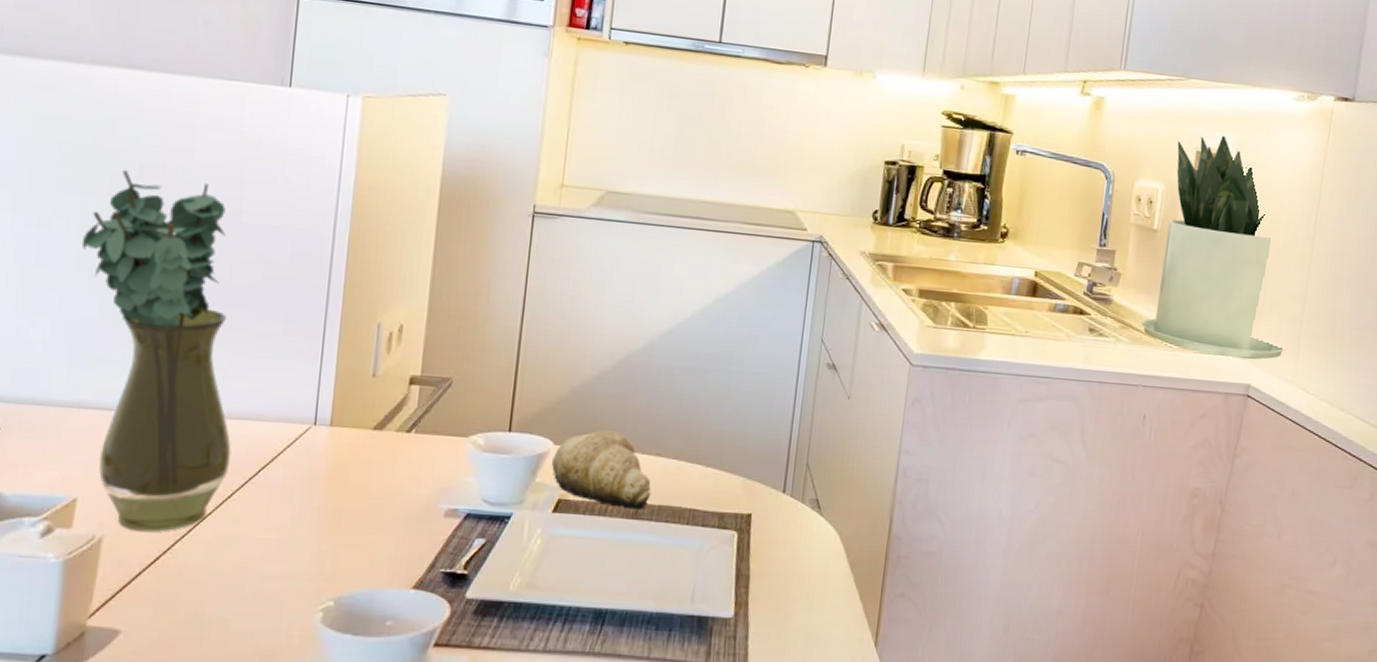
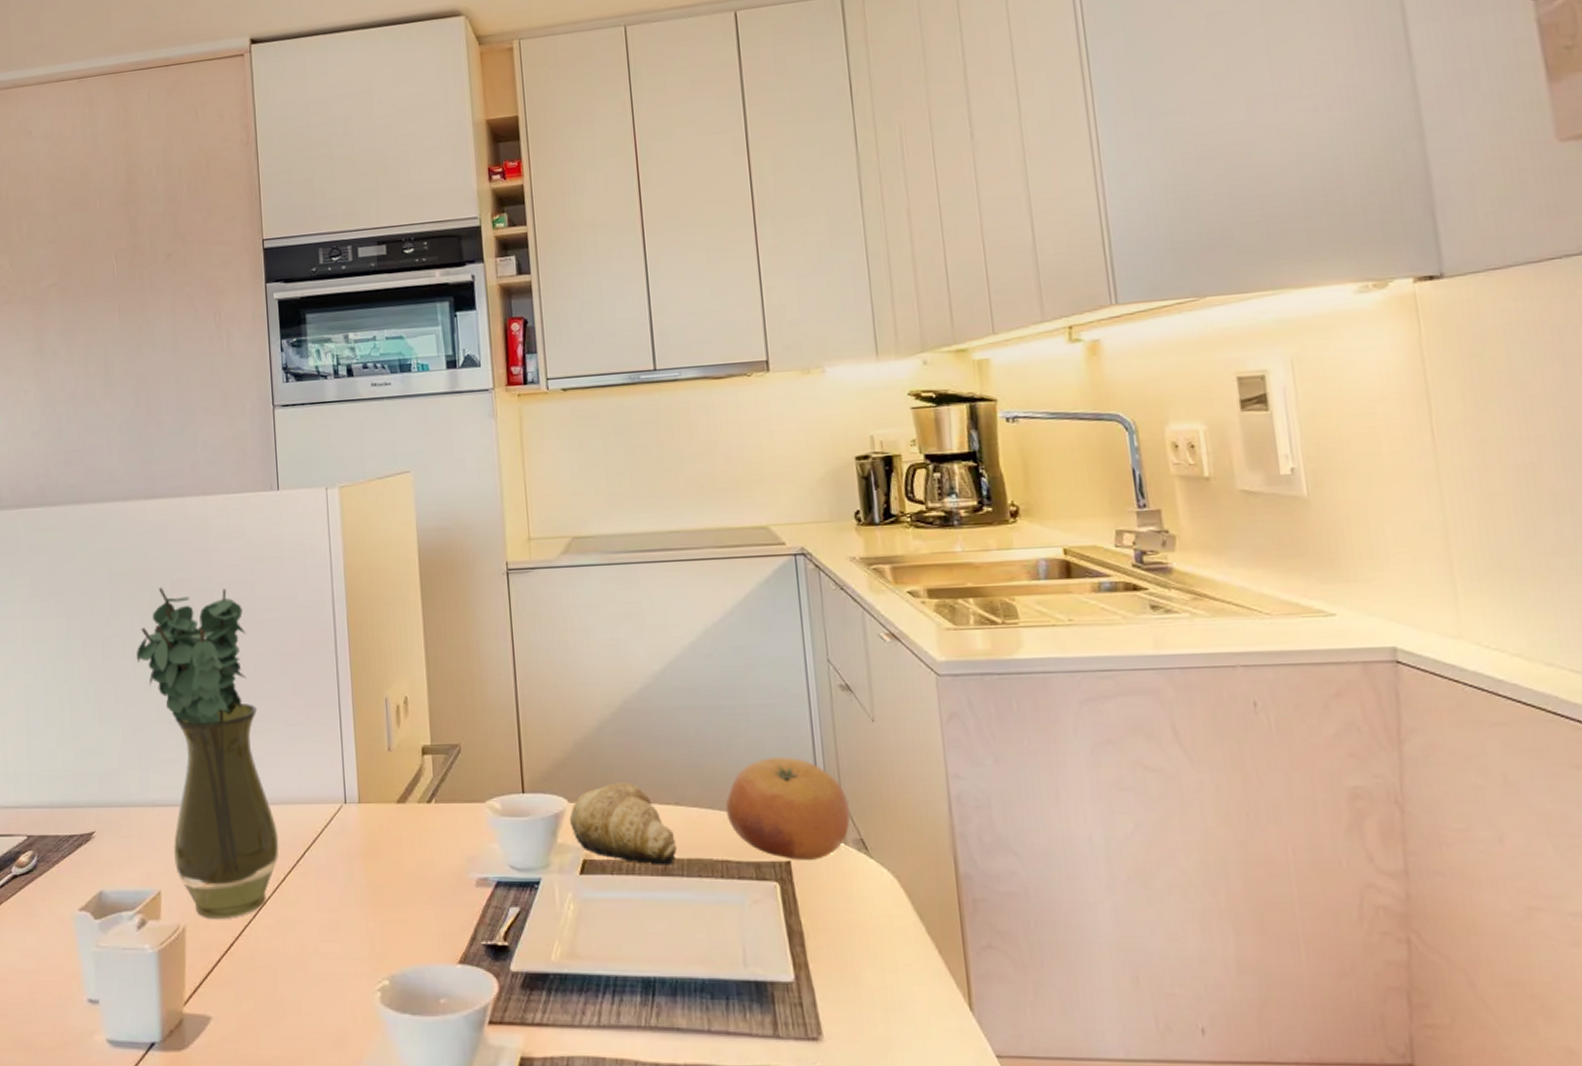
fruit: none [702,421,813,514] -> present [725,757,850,860]
planter: present [1140,135,1286,360] -> none [1209,353,1437,618]

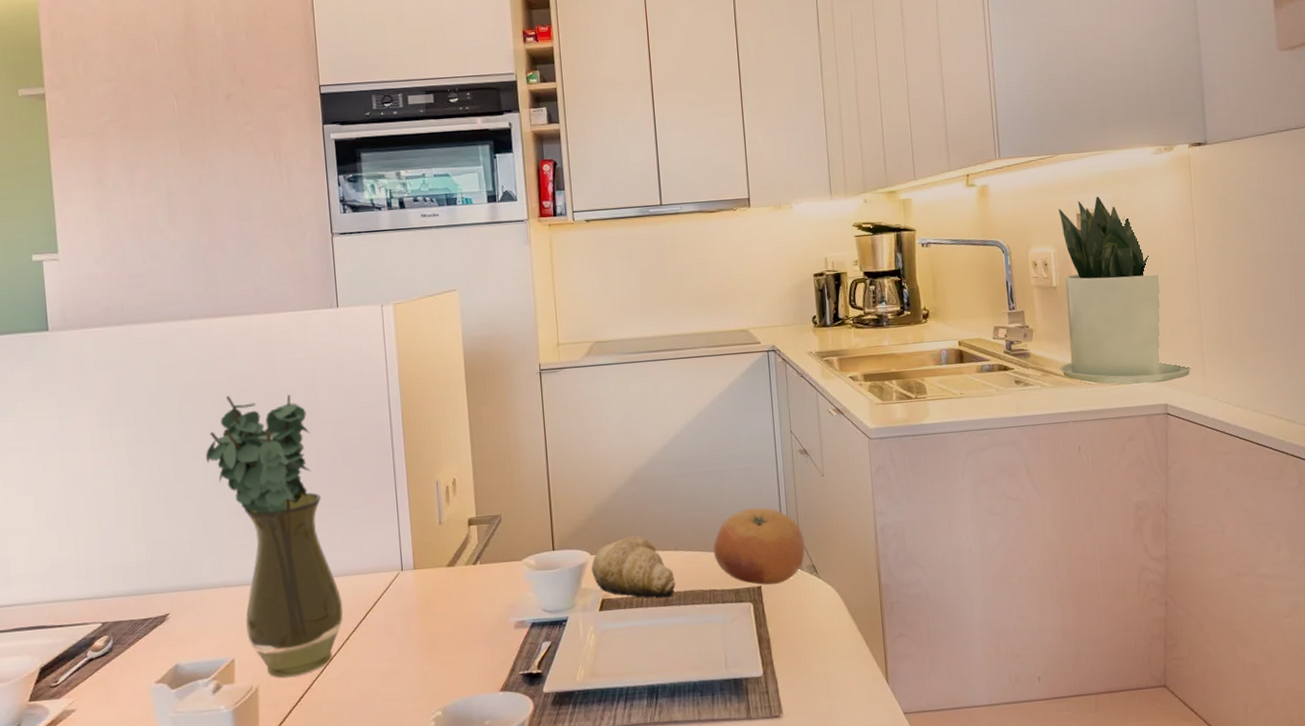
planter: none [1209,353,1437,618] -> present [1058,196,1193,385]

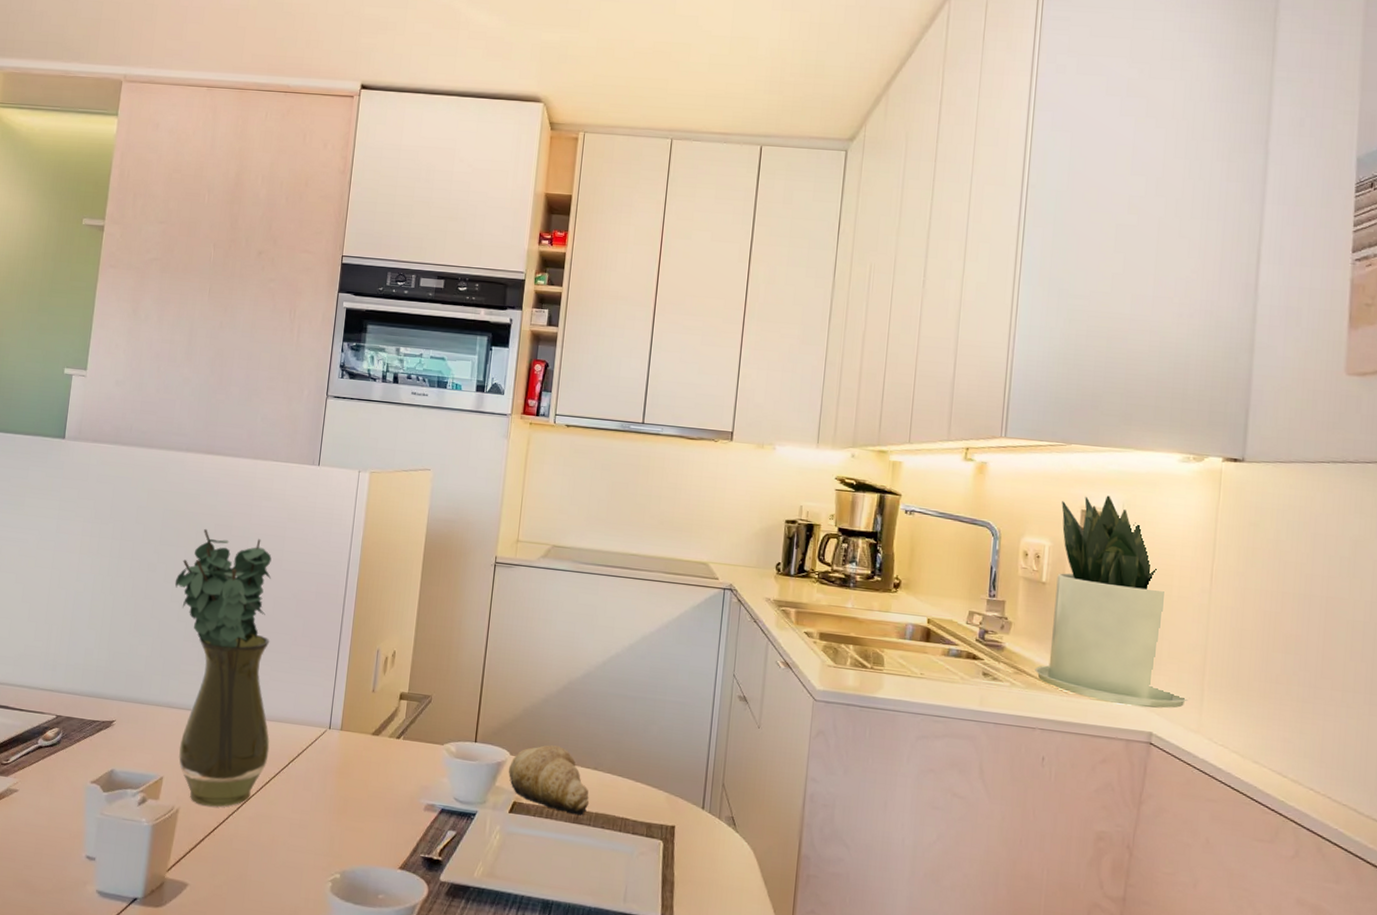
fruit: present [713,507,805,585] -> none [632,744,728,828]

